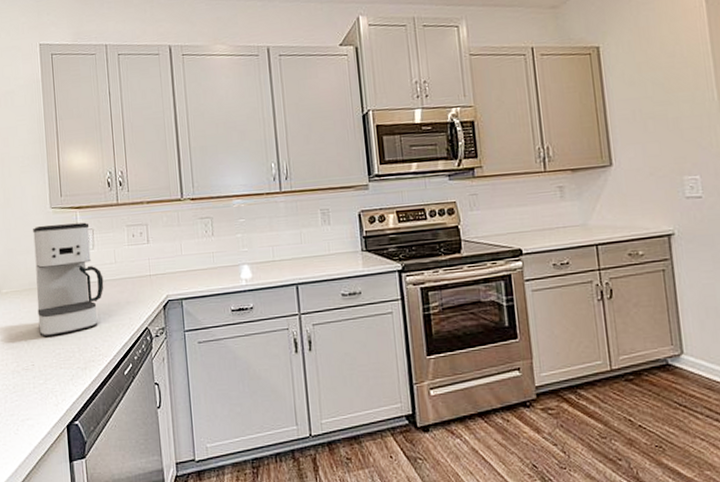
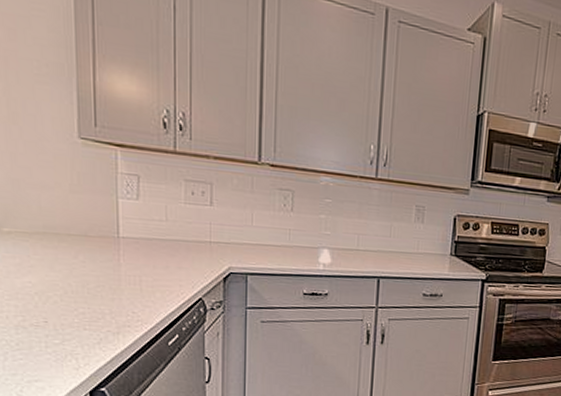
coffee maker: present [33,222,104,336] -> none [51,157,149,293]

